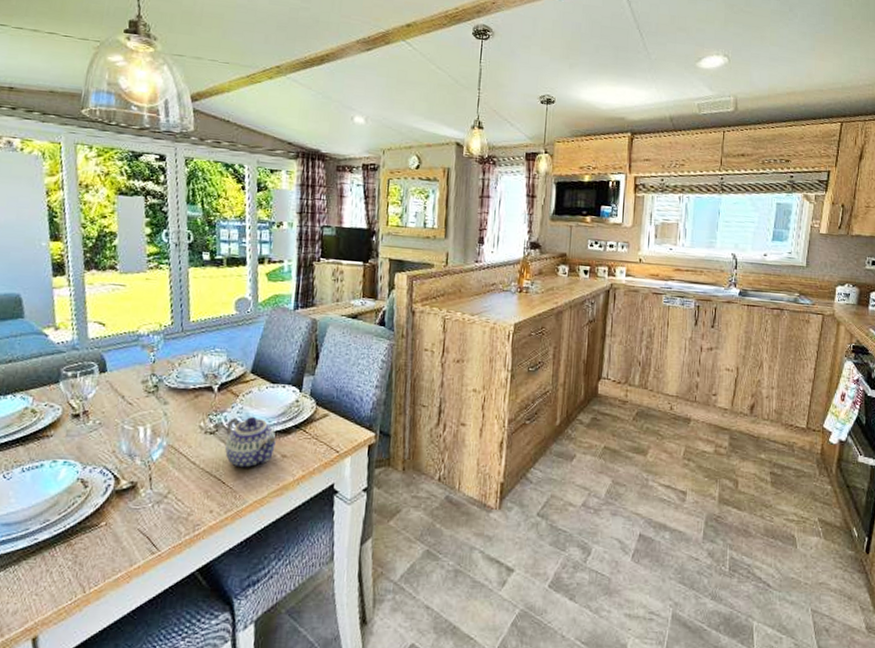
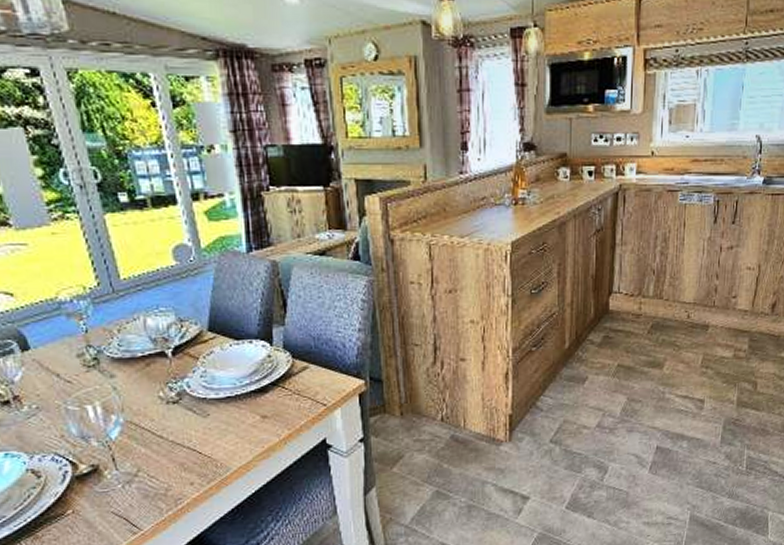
teapot: present [225,416,276,468] -> none [191,378,253,435]

